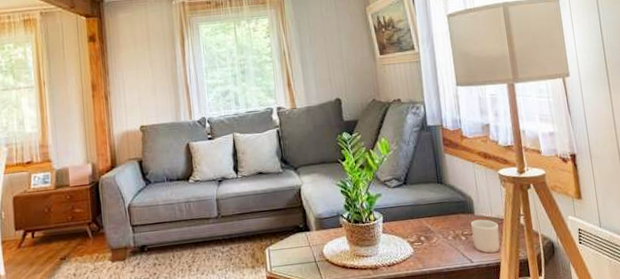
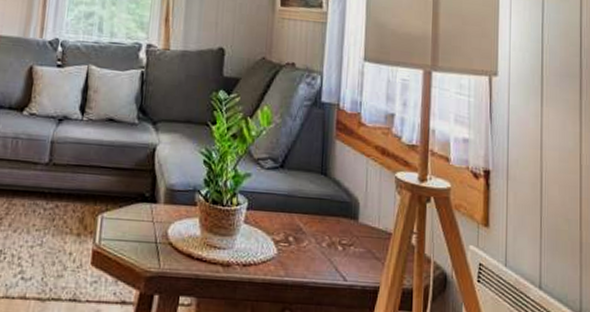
mug: present [470,219,501,253] -> none [350,228,384,274]

